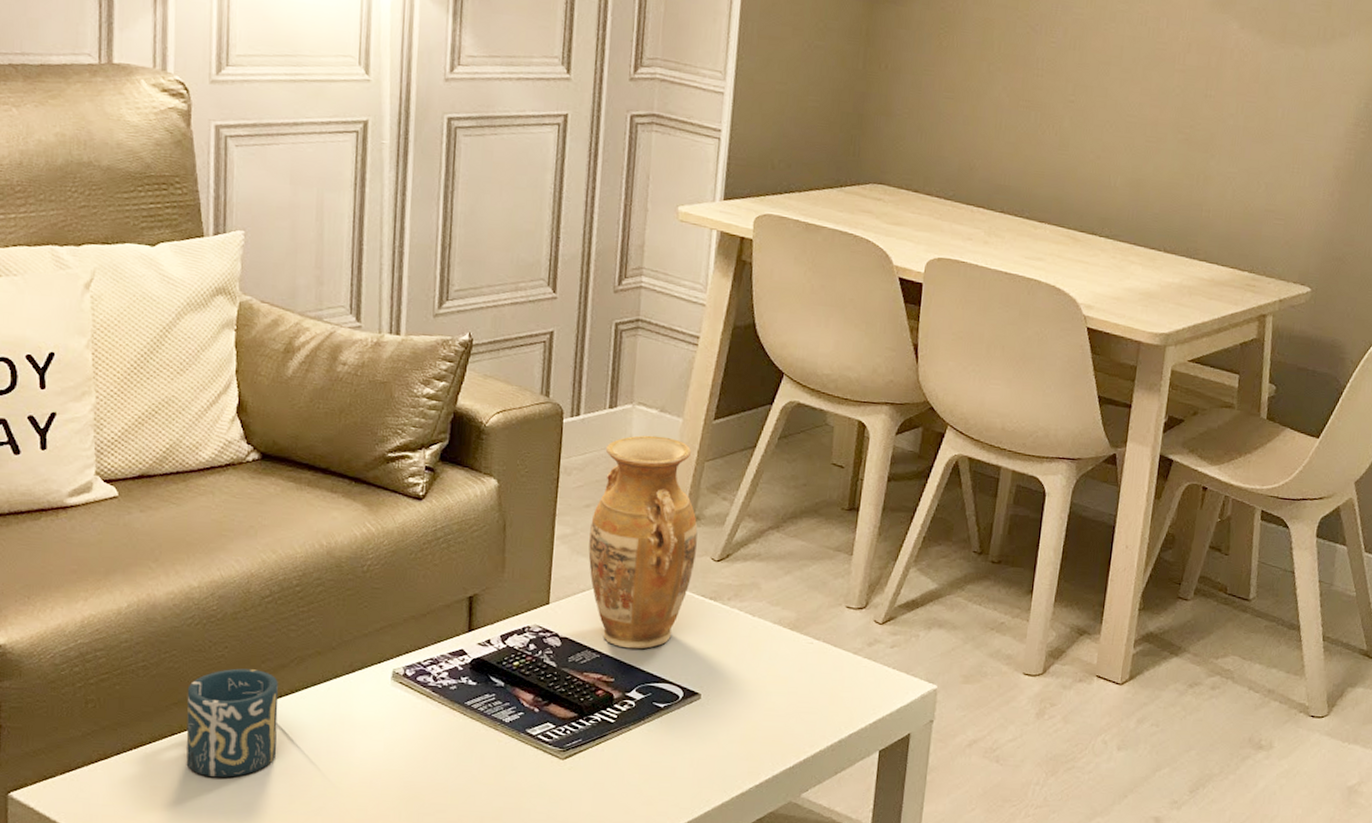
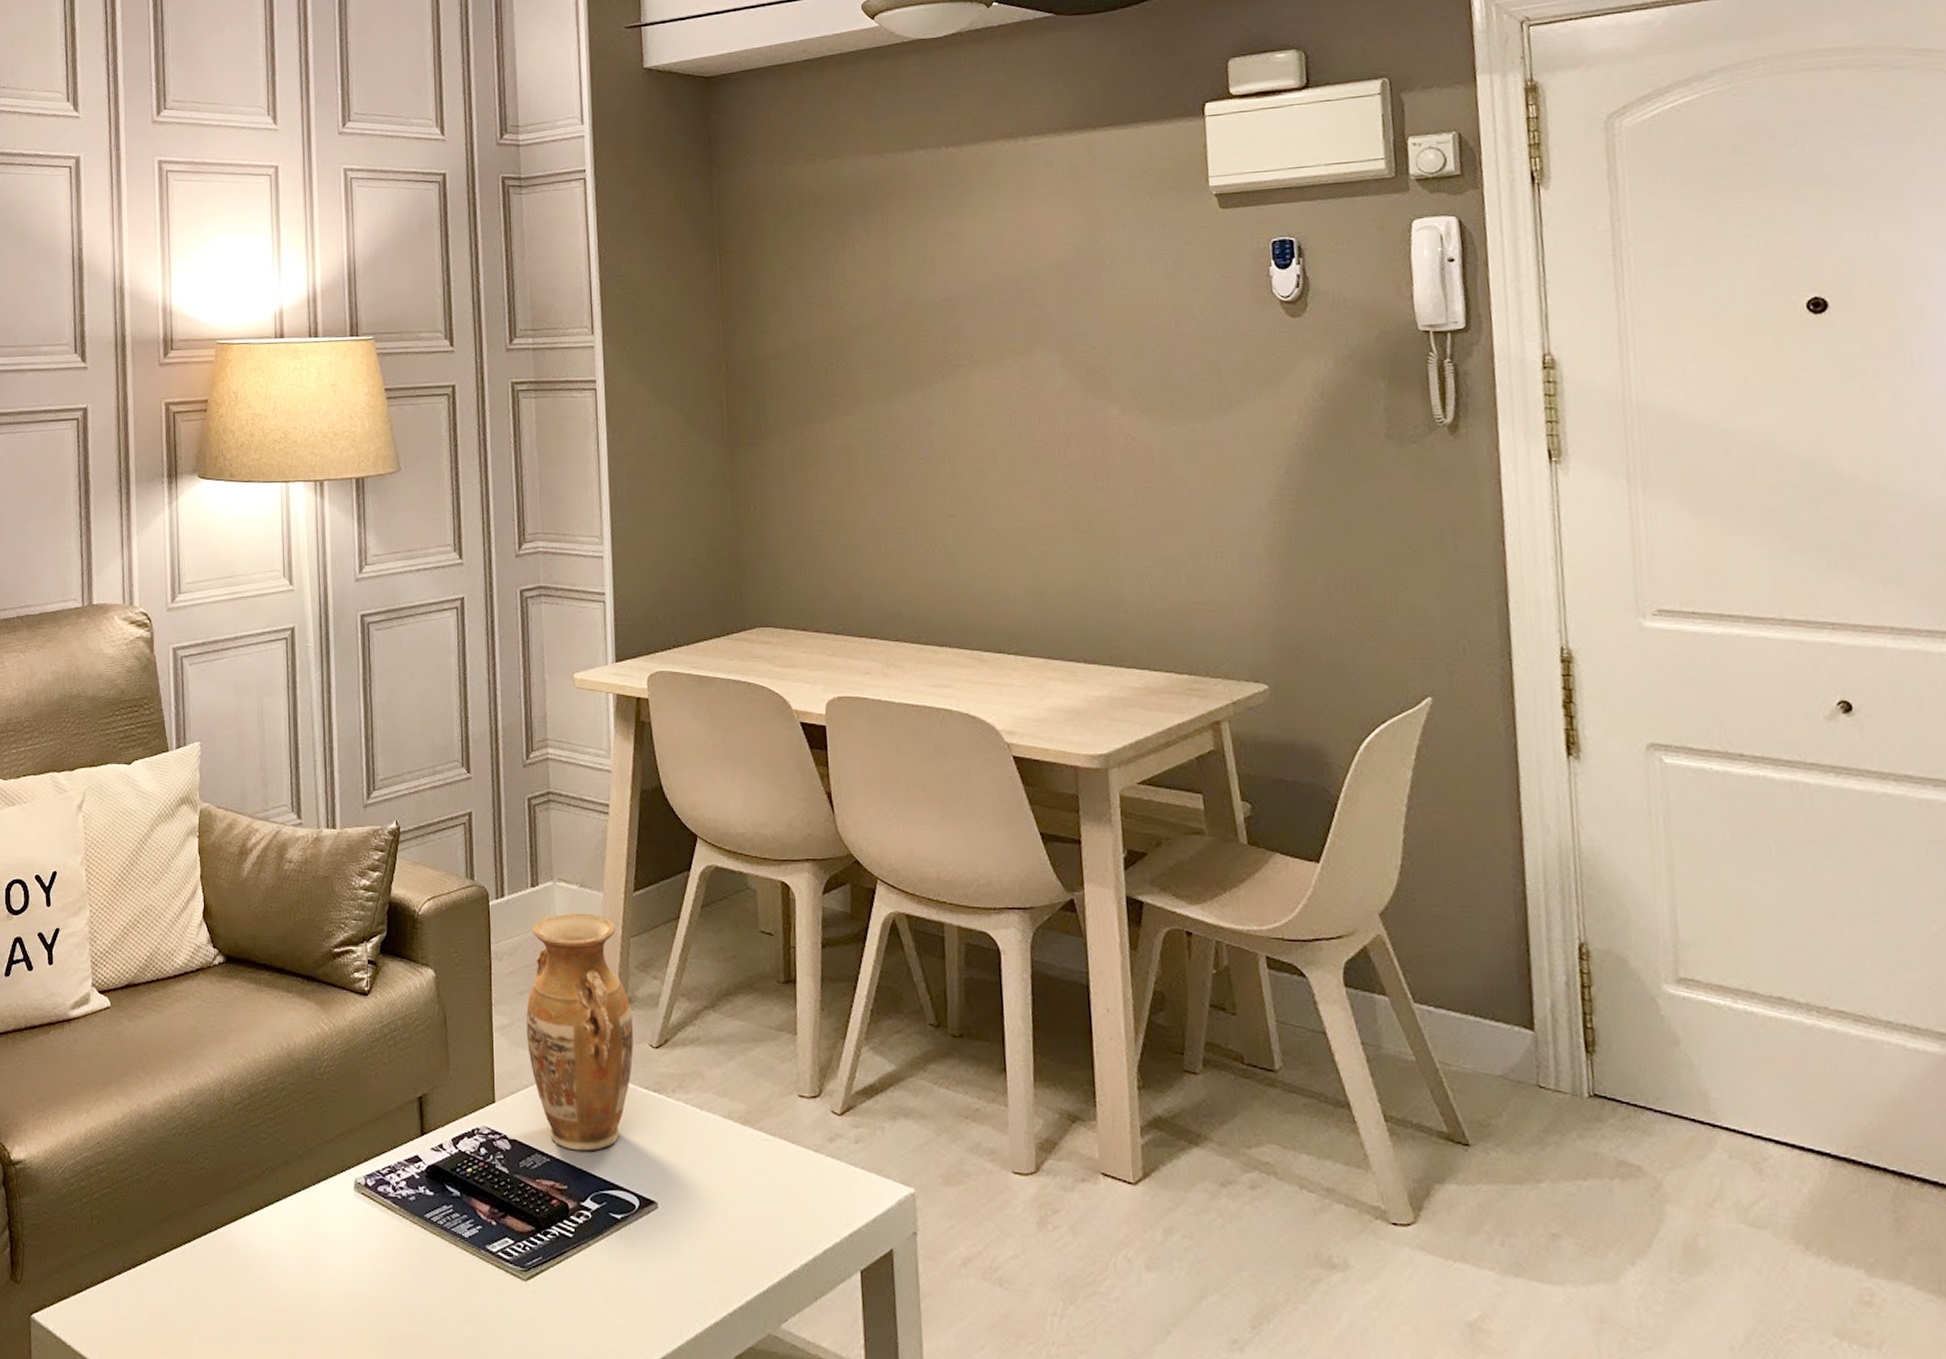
cup: present [186,668,279,777] -> none [175,1180,256,1300]

